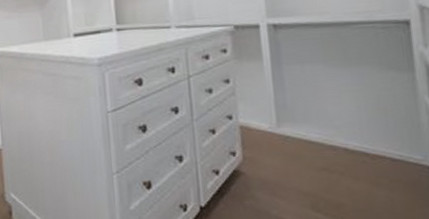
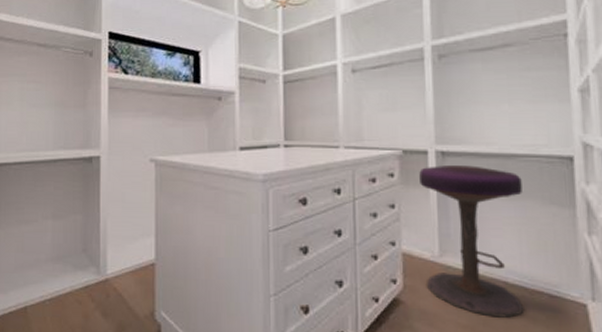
stool: none [252,36,366,183] -> present [419,165,524,318]

